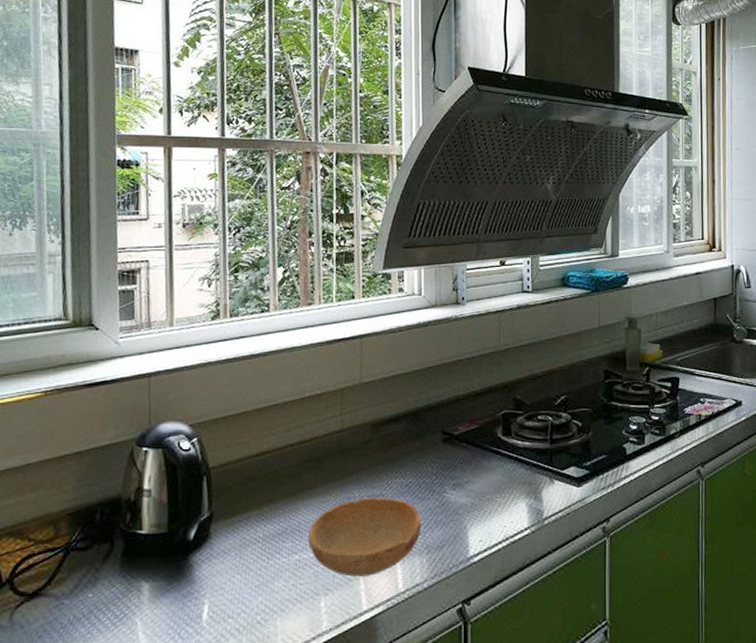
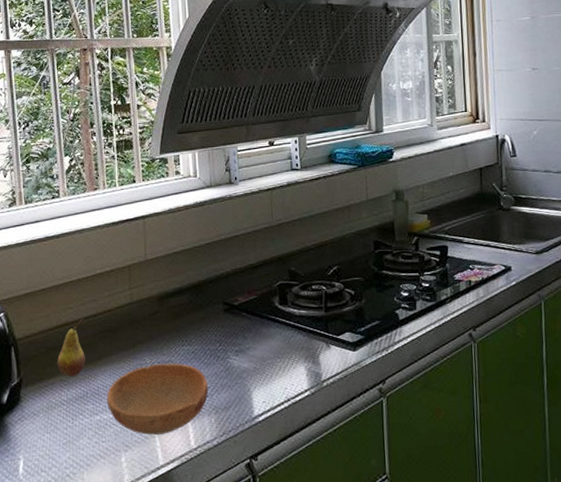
fruit: none [254,446,288,510] -> present [57,319,85,377]

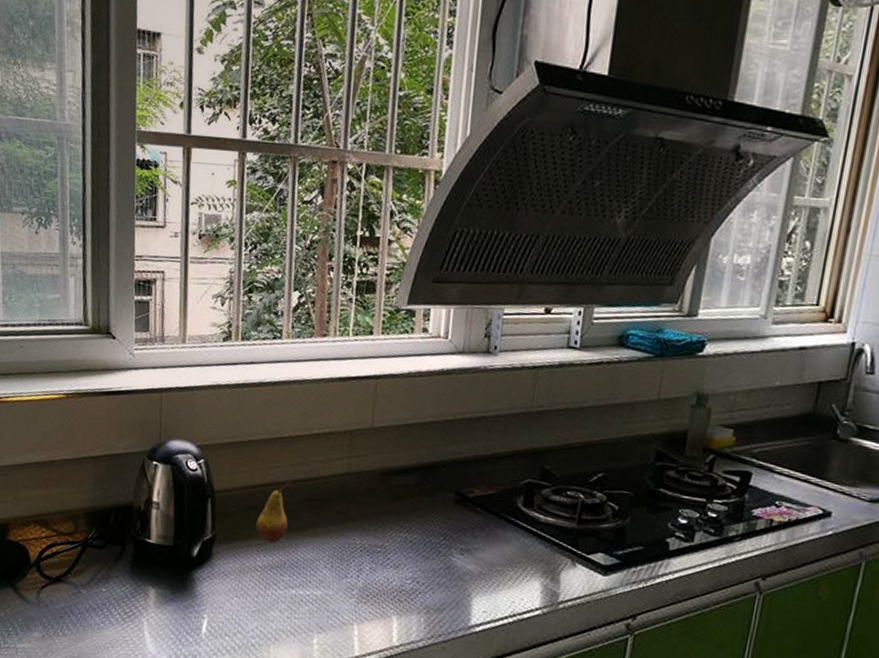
bowl: present [107,363,209,435] -> none [305,546,423,624]

